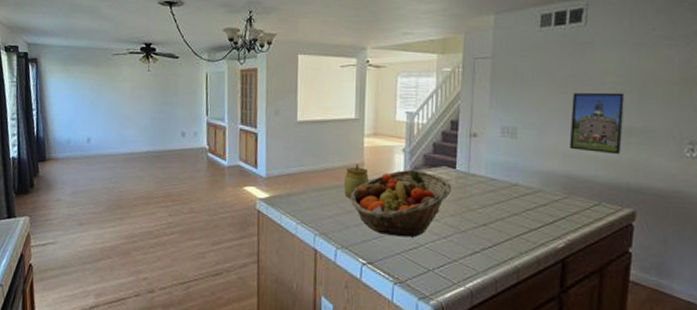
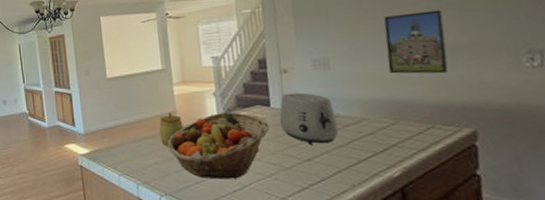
toaster: none [462,157,516,211] -> present [279,92,339,144]

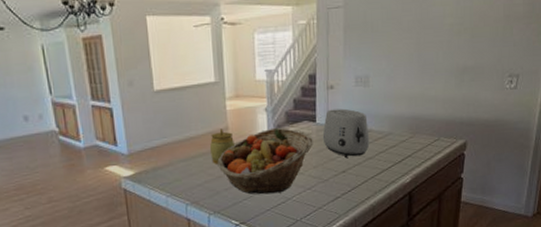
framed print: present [384,9,449,74] -> none [414,34,460,93]

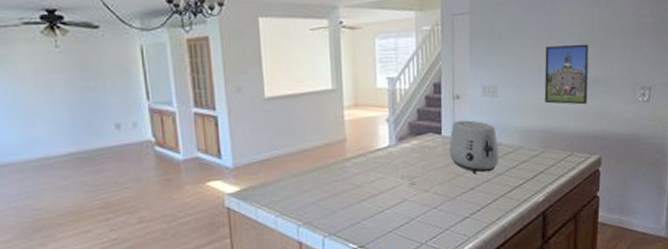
jar: present [209,128,234,164] -> none [325,140,353,180]
fruit basket: present [217,127,313,195] -> none [333,139,439,214]
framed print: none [414,34,460,93] -> present [544,44,590,105]

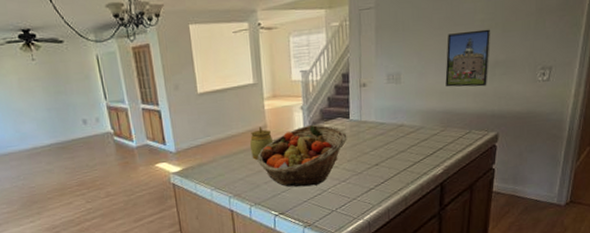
jar: none [325,140,353,180] -> present [249,127,273,160]
fruit basket: none [333,139,439,214] -> present [257,124,347,187]
toaster: present [448,120,500,173] -> none [356,105,402,151]

